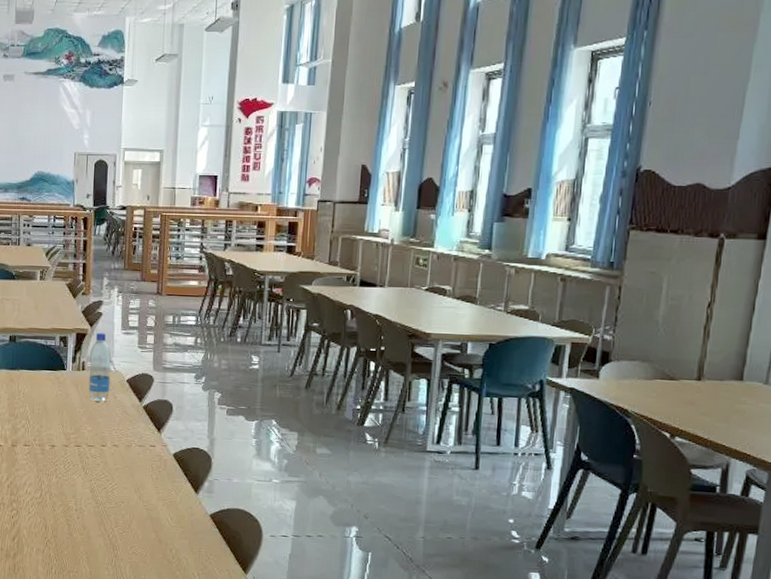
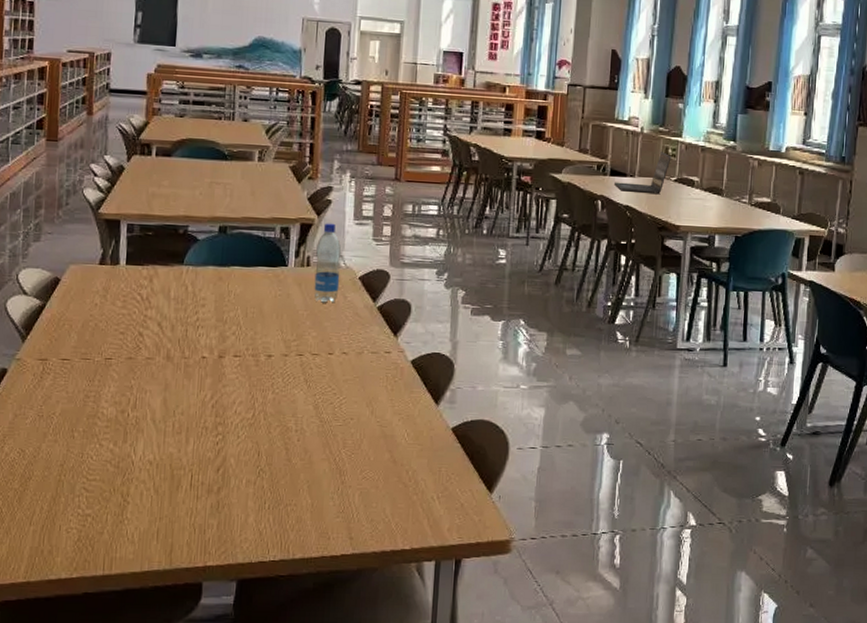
laptop: none [364,262,423,304] -> present [615,152,672,195]

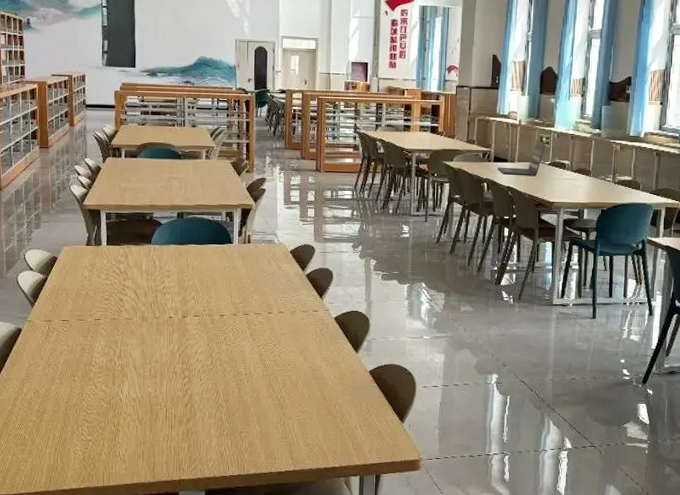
bottle: present [313,223,341,303] -> none [254,208,275,272]

